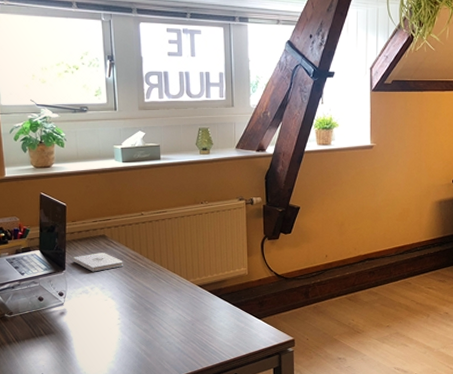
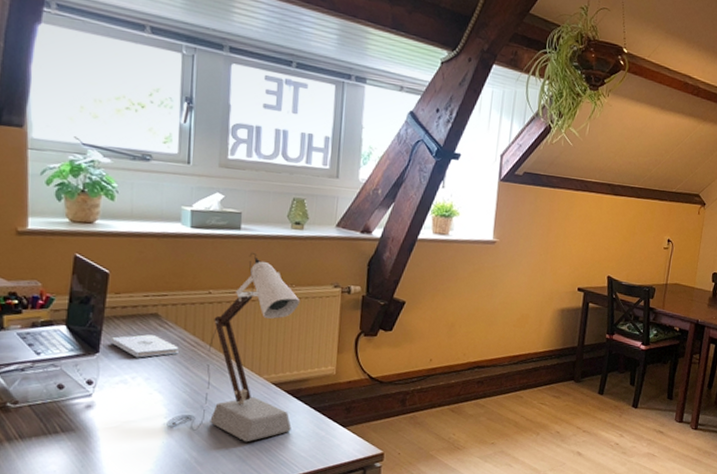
desk lamp: none [120,177,217,336] -> present [166,252,301,442]

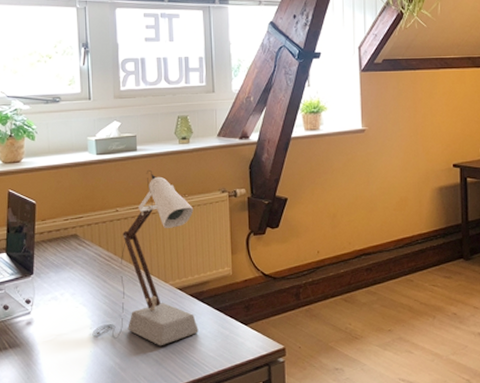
notepad: present [110,334,179,358] -> none [41,254,96,276]

